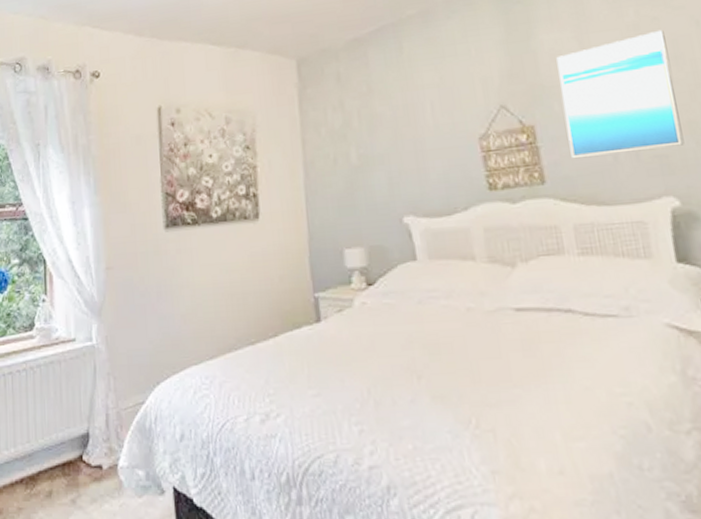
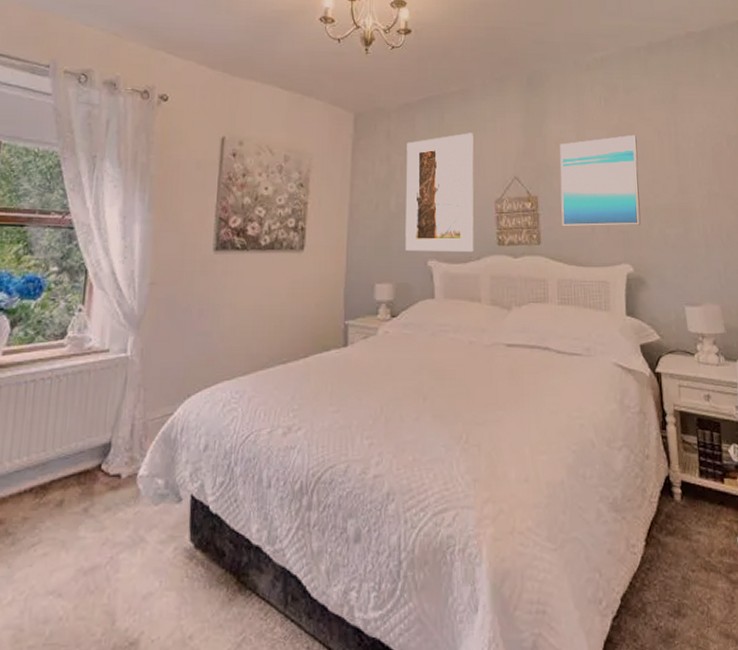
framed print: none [361,60,460,208] -> present [405,133,474,253]

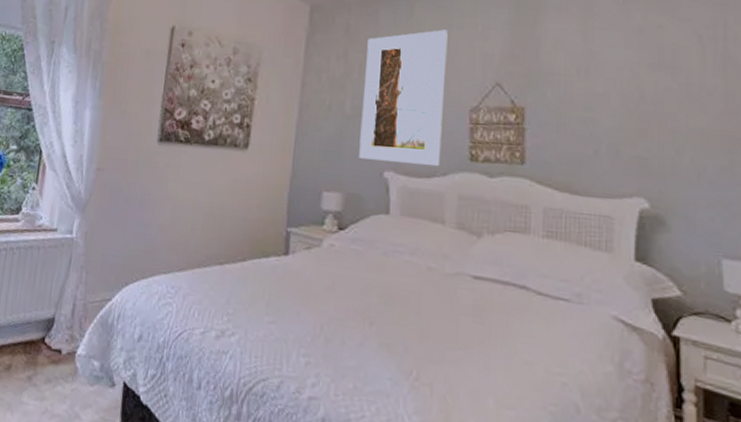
wall art: present [560,134,641,227] -> none [554,38,666,152]

